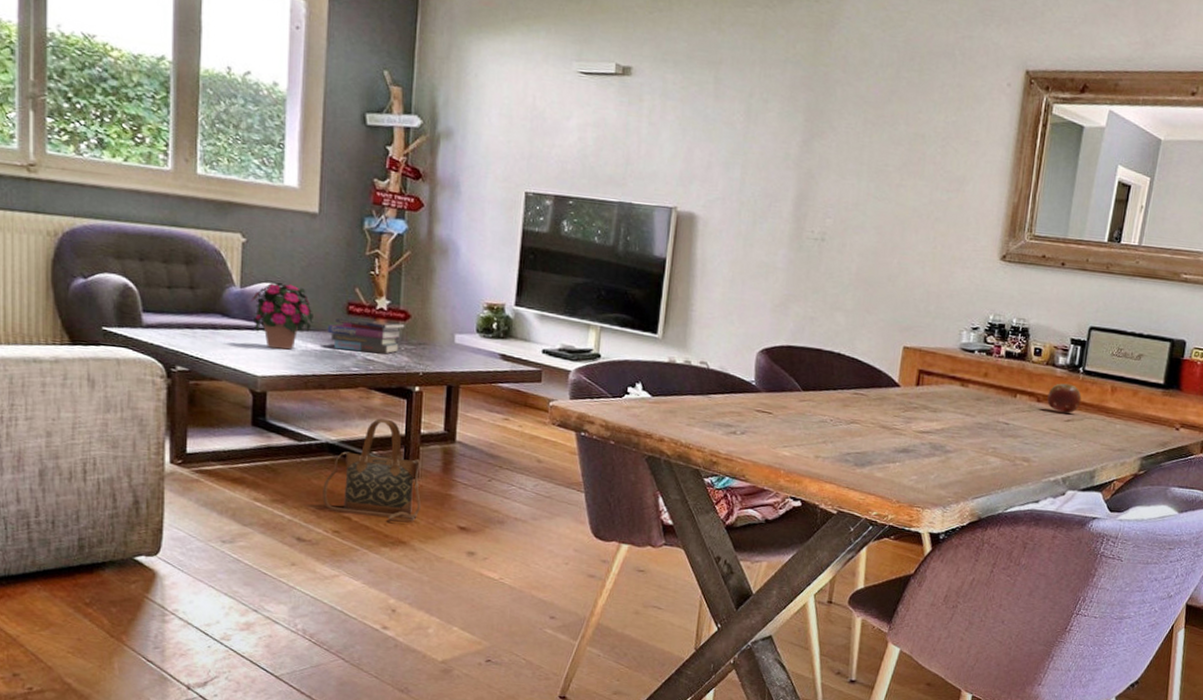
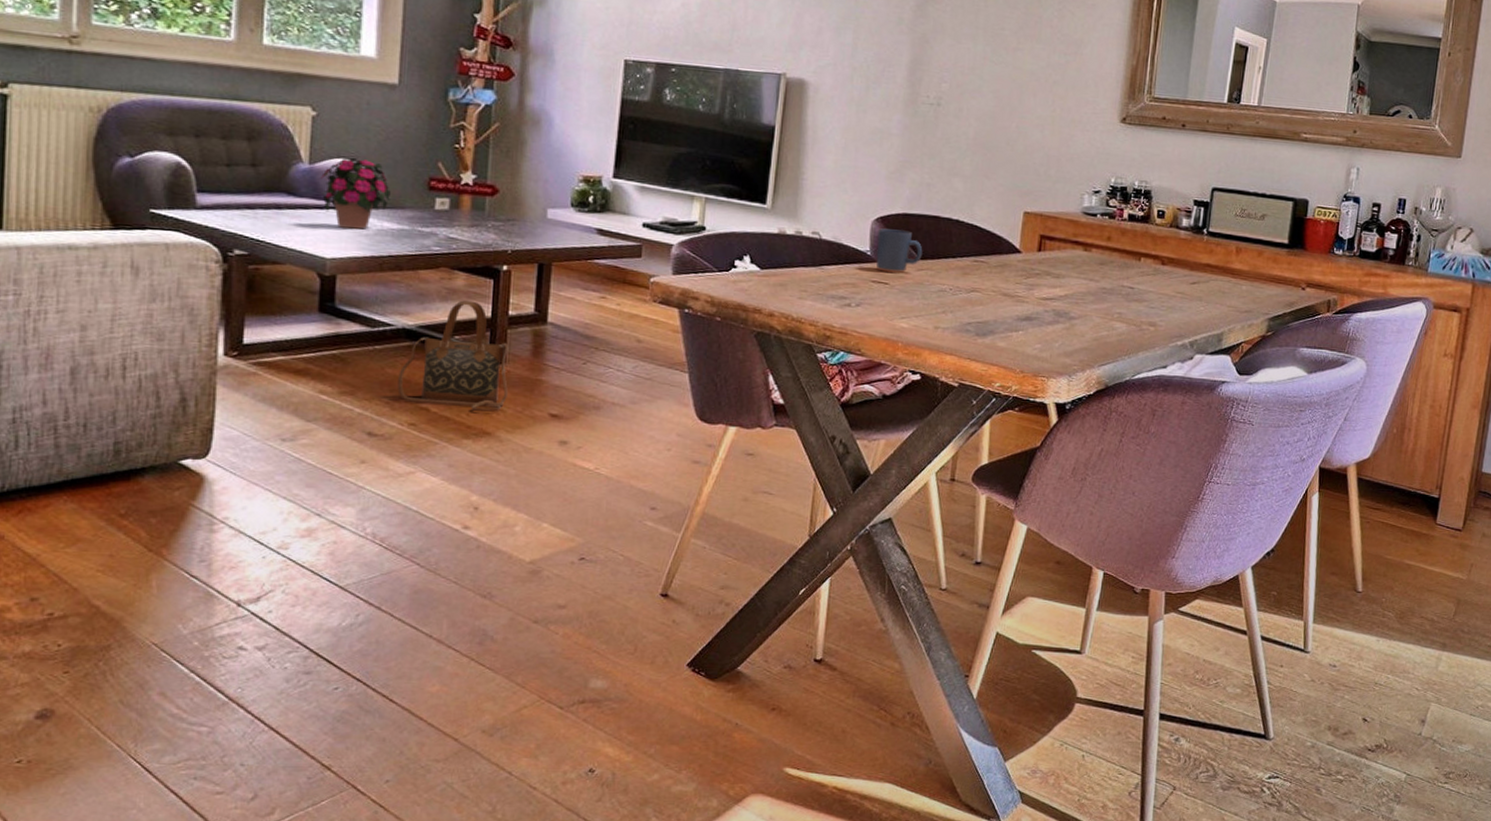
books: present [328,317,405,355] -> none [407,194,493,232]
mug: none [760,360,805,403] -> present [876,228,923,273]
fruit: present [1047,383,1082,413] -> none [1172,245,1207,276]

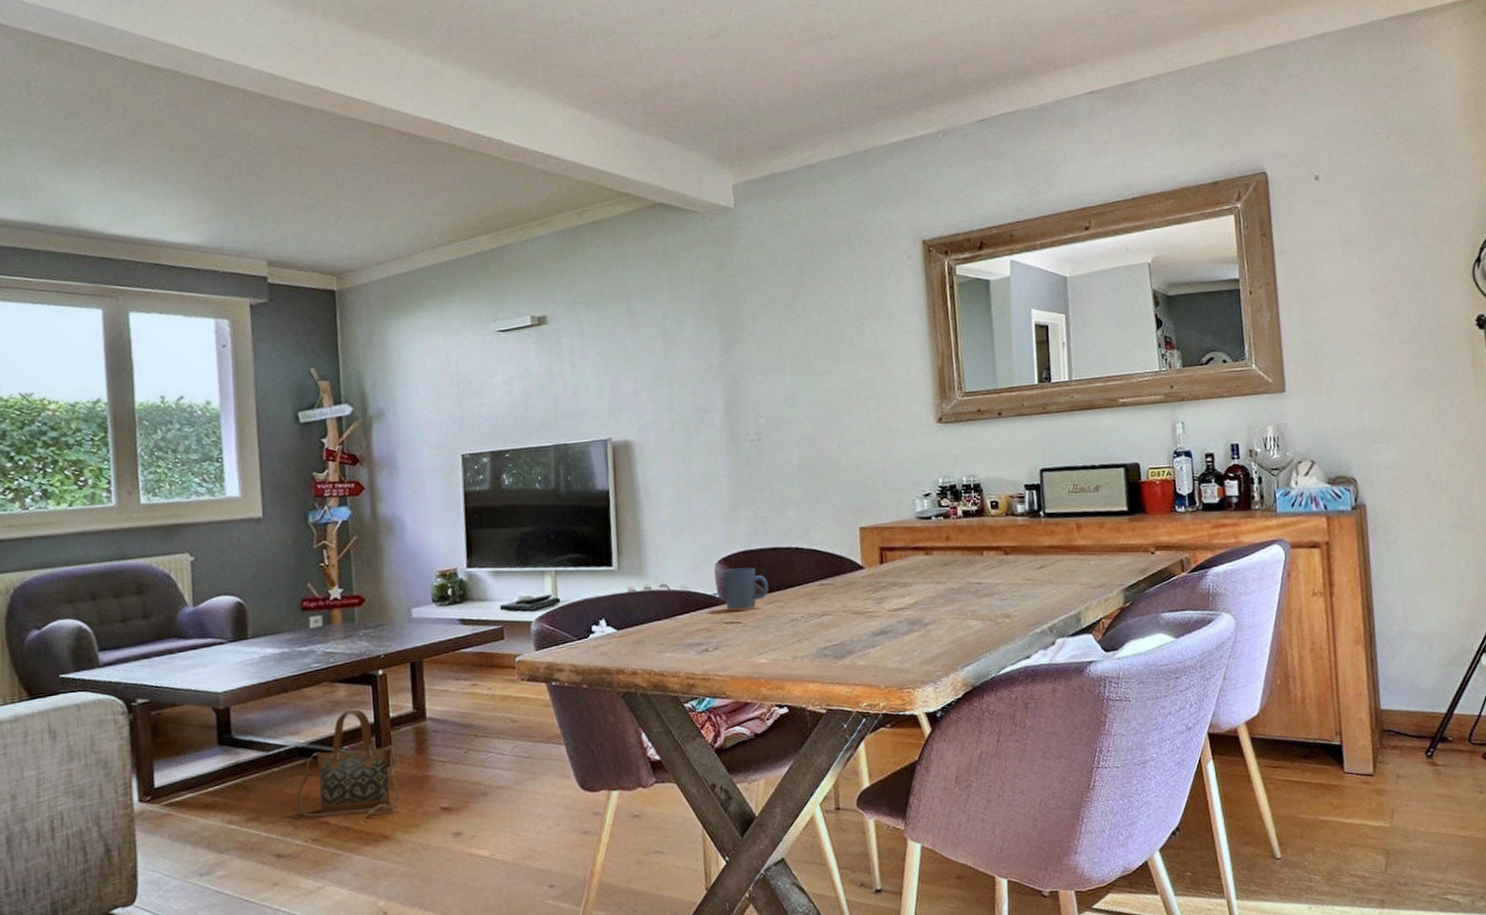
potted flower: present [320,157,391,230] -> none [204,592,269,661]

